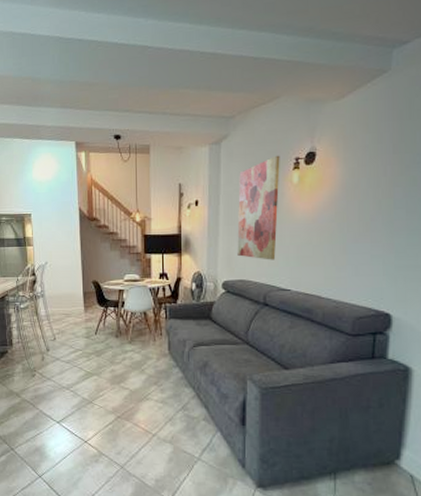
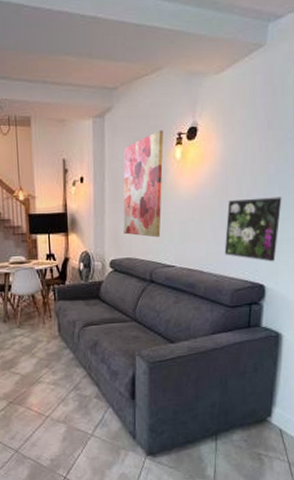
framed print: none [344,222,410,290] -> present [224,197,282,262]

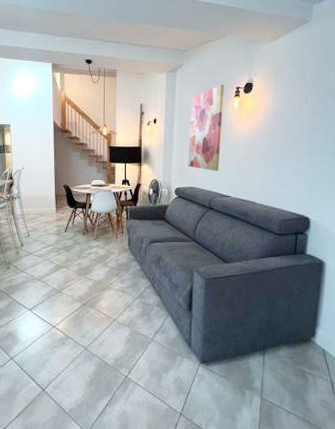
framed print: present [224,197,282,262] -> none [274,143,325,198]

